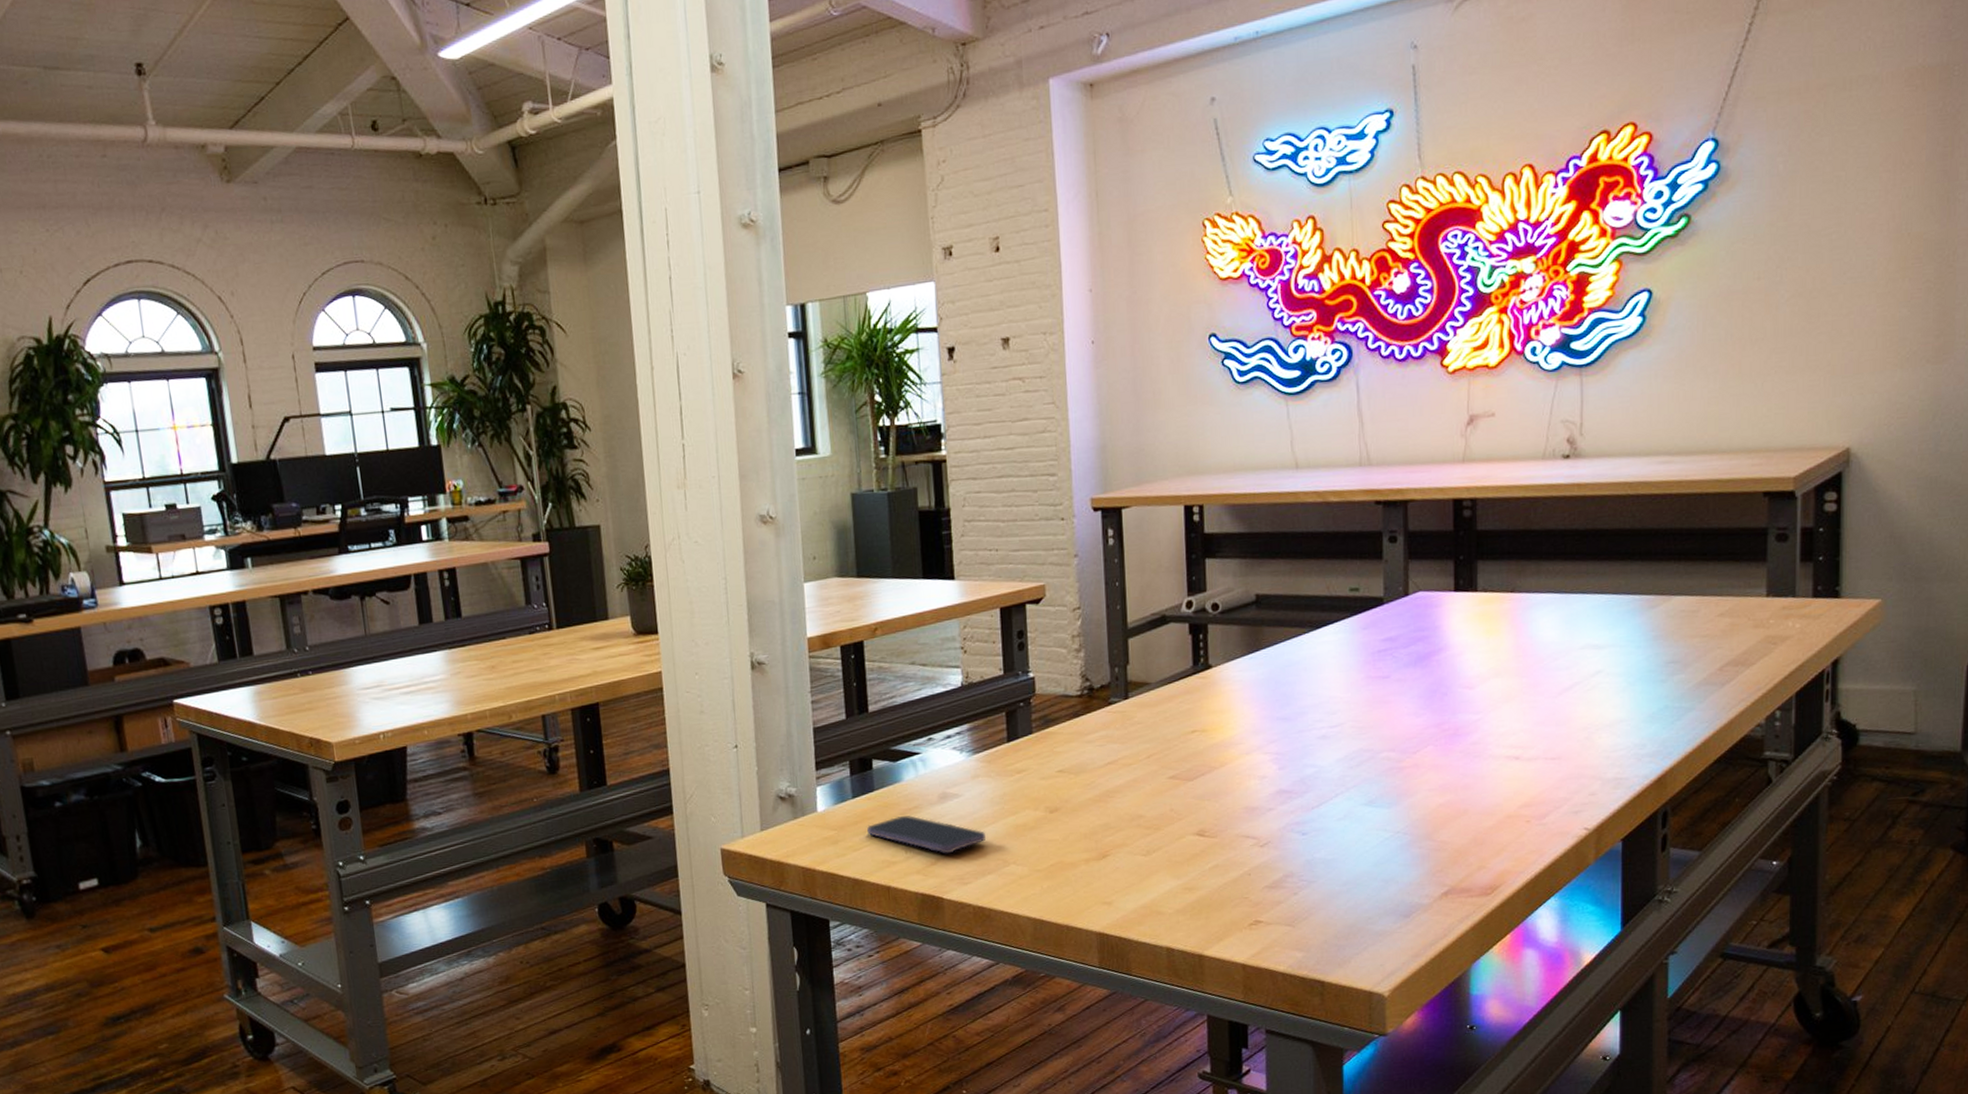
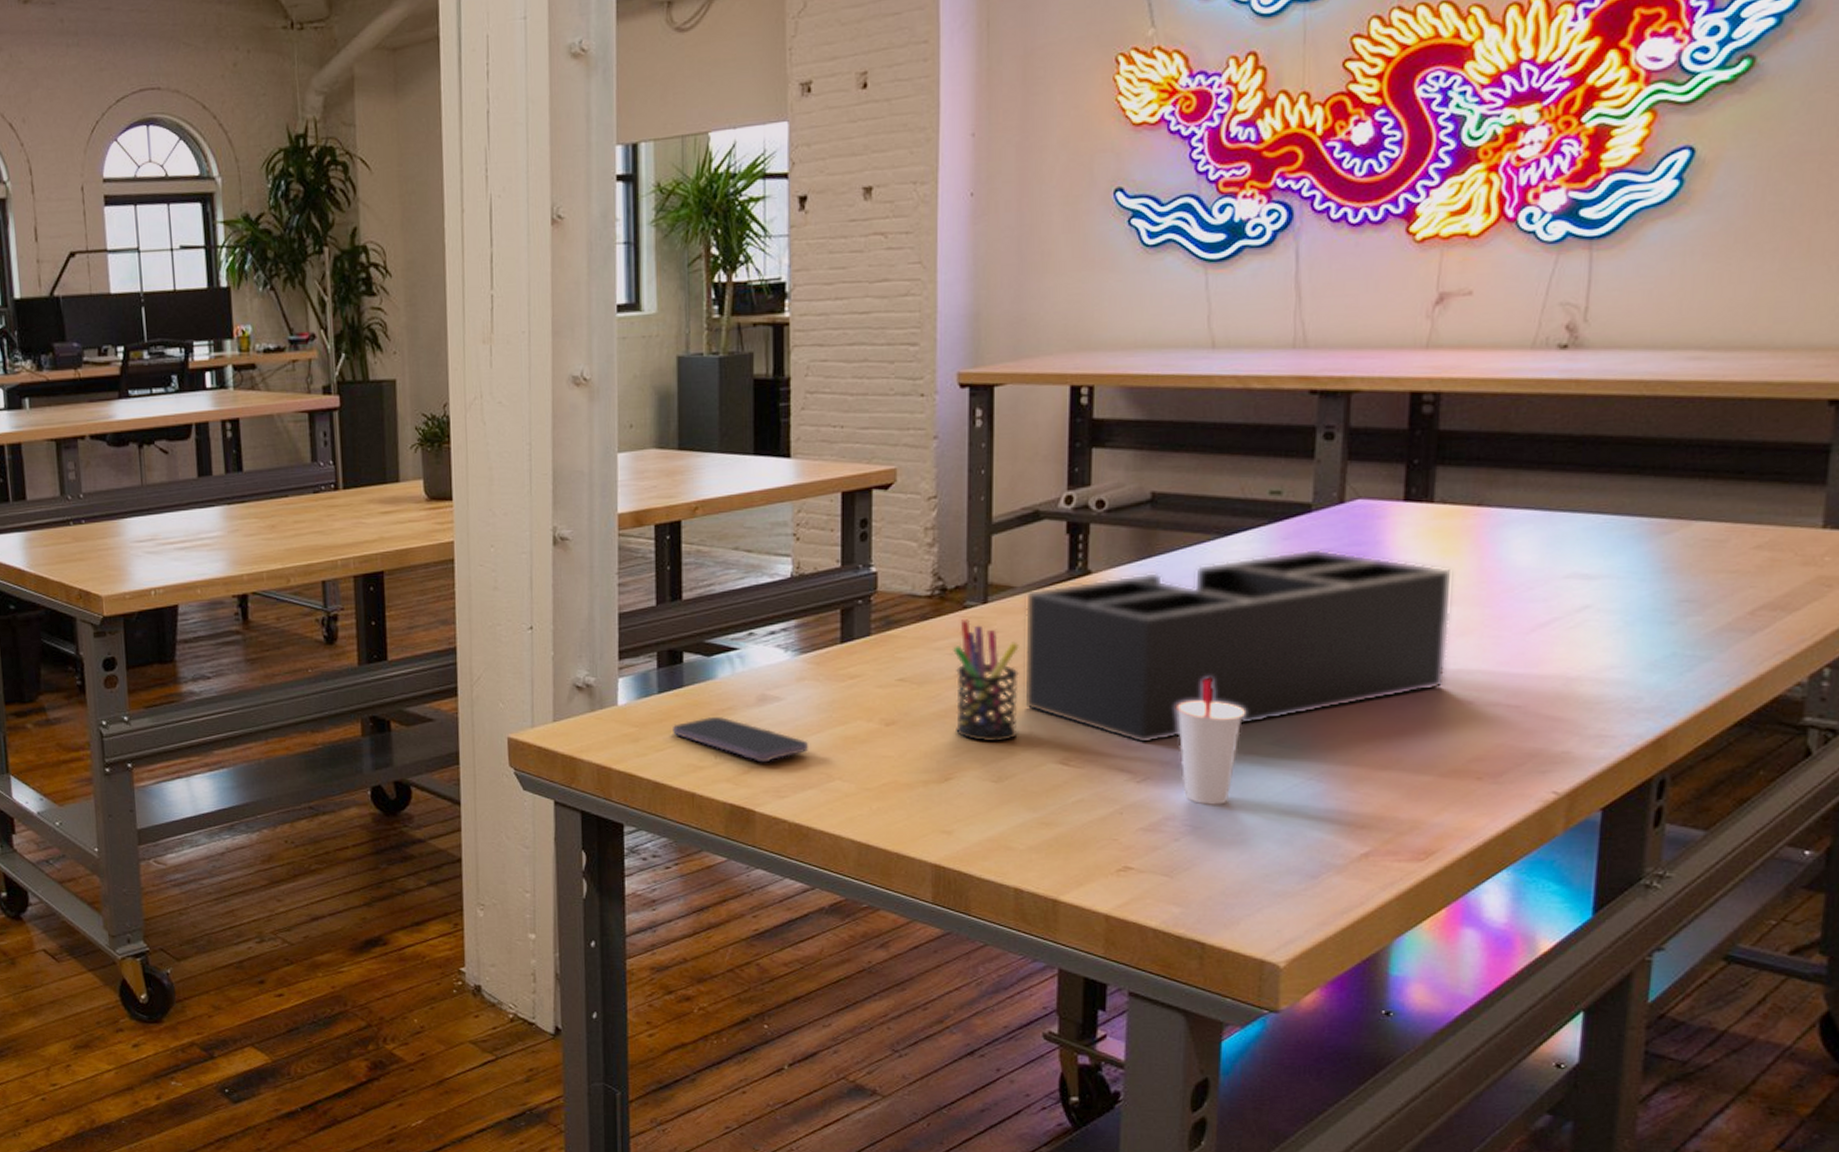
pen holder: none [1102,714,1161,821] -> present [953,619,1019,742]
desk organizer: none [1159,635,1497,813] -> present [1023,548,1453,745]
cup: none [1288,752,1341,862] -> present [1177,678,1243,806]

